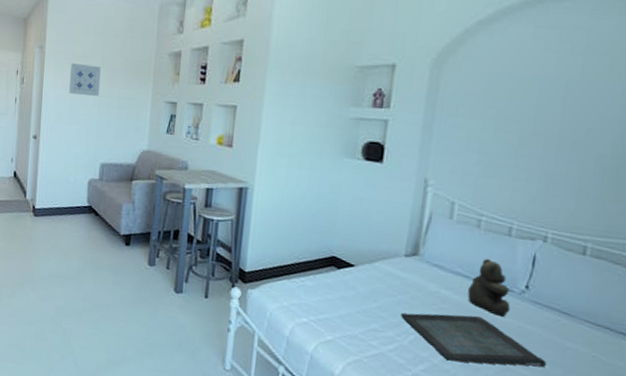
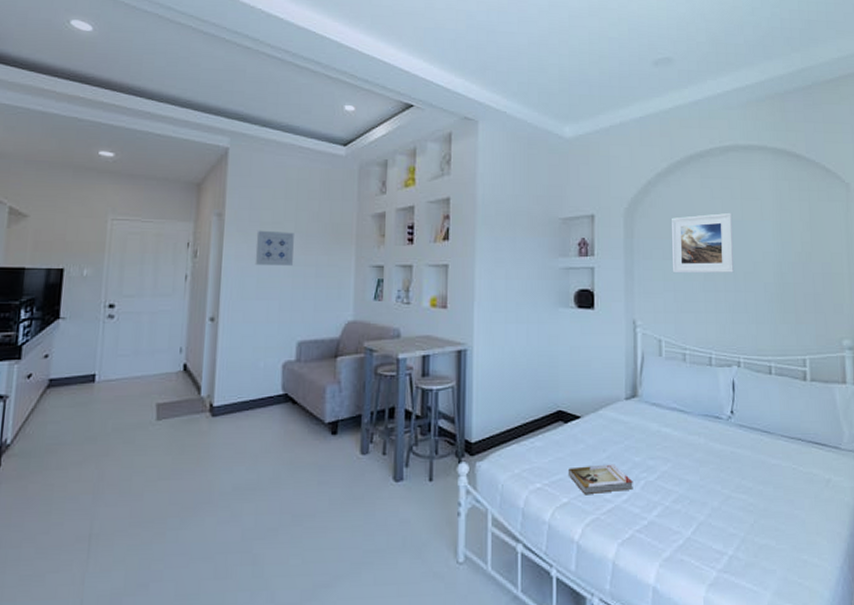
book: none [336,310,402,342] -> present [569,464,633,495]
serving tray: present [400,312,547,367] -> none [629,448,760,500]
teddy bear: present [467,258,511,317] -> none [685,389,722,445]
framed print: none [479,69,570,139] -> present [671,212,734,274]

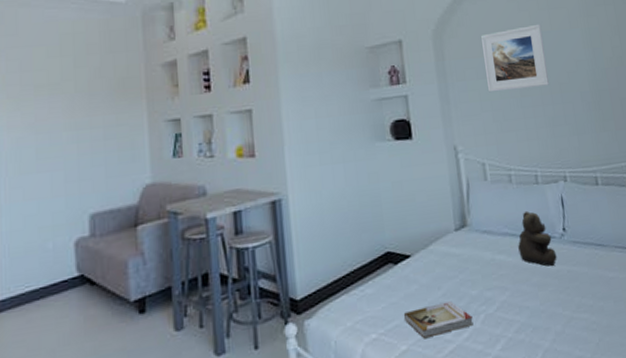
wall art: present [254,230,294,267] -> none [30,92,76,134]
teddy bear: none [685,389,722,445] -> present [518,210,557,266]

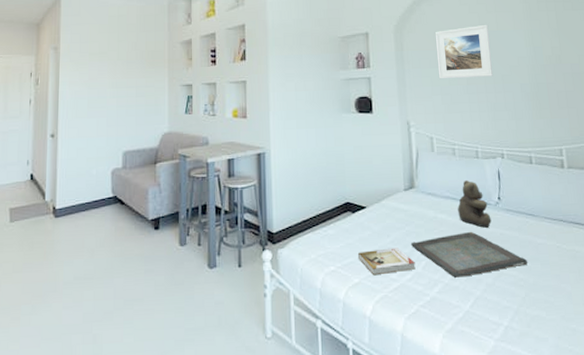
serving tray: none [465,271,600,330] -> present [410,231,528,278]

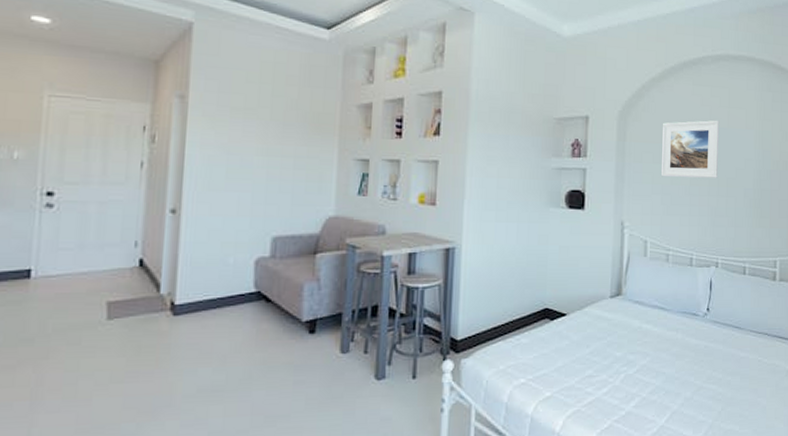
book: present [358,247,416,276] -> none [553,359,614,389]
serving tray: present [410,231,528,278] -> none [610,343,729,391]
teddy bear: present [458,179,492,228] -> none [664,288,698,340]

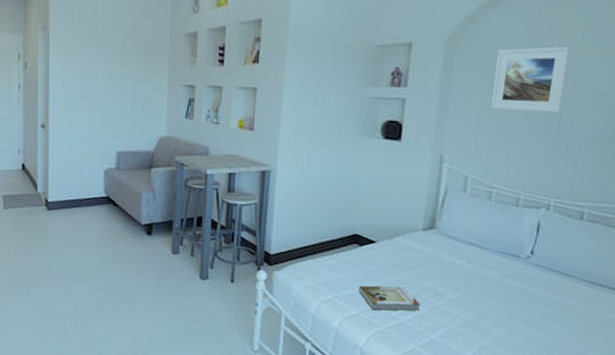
book: none [553,359,614,389] -> present [359,285,420,311]

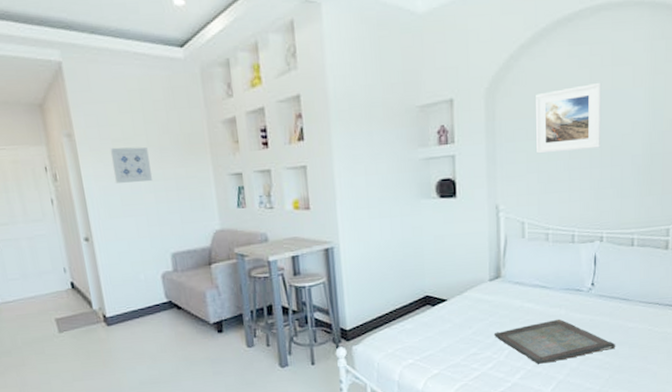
wall art: none [77,45,112,82] -> present [110,147,152,183]
book: present [359,285,420,311] -> none [438,338,498,366]
serving tray: none [418,281,549,326] -> present [493,319,616,364]

